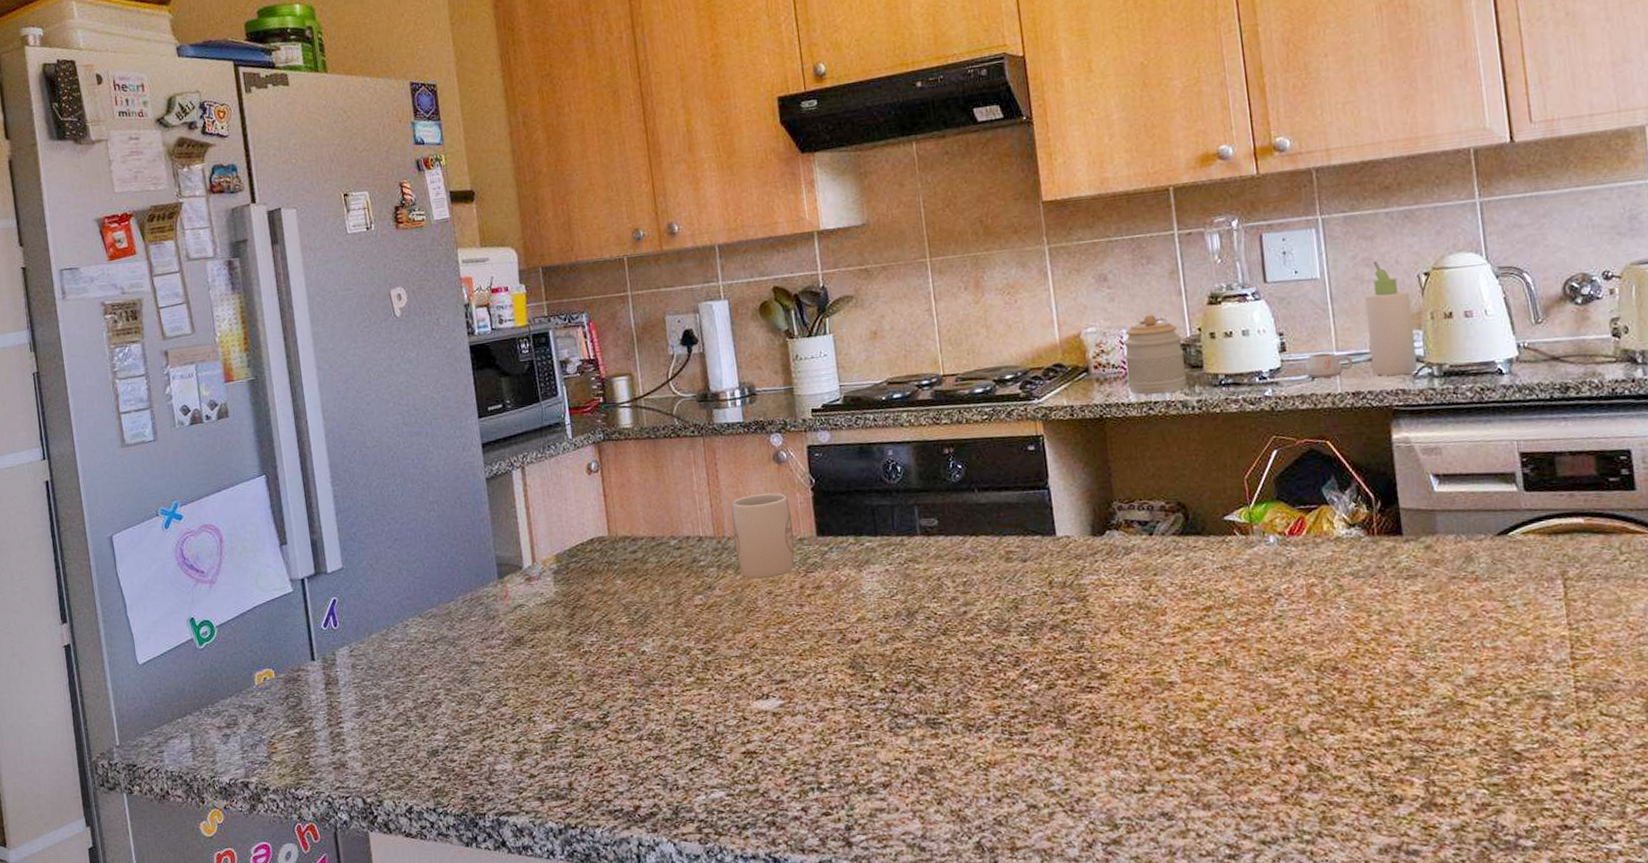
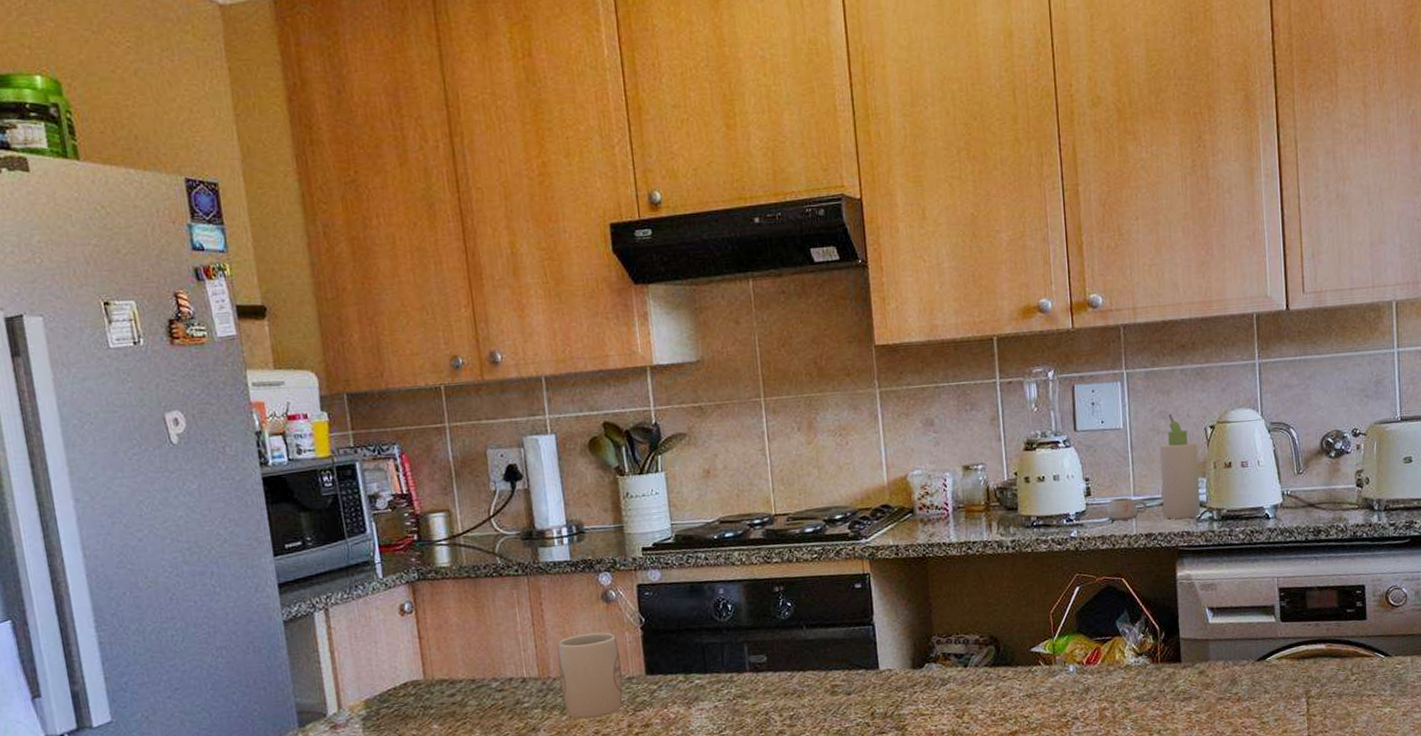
jar: present [1122,314,1188,395] -> none [946,458,1004,535]

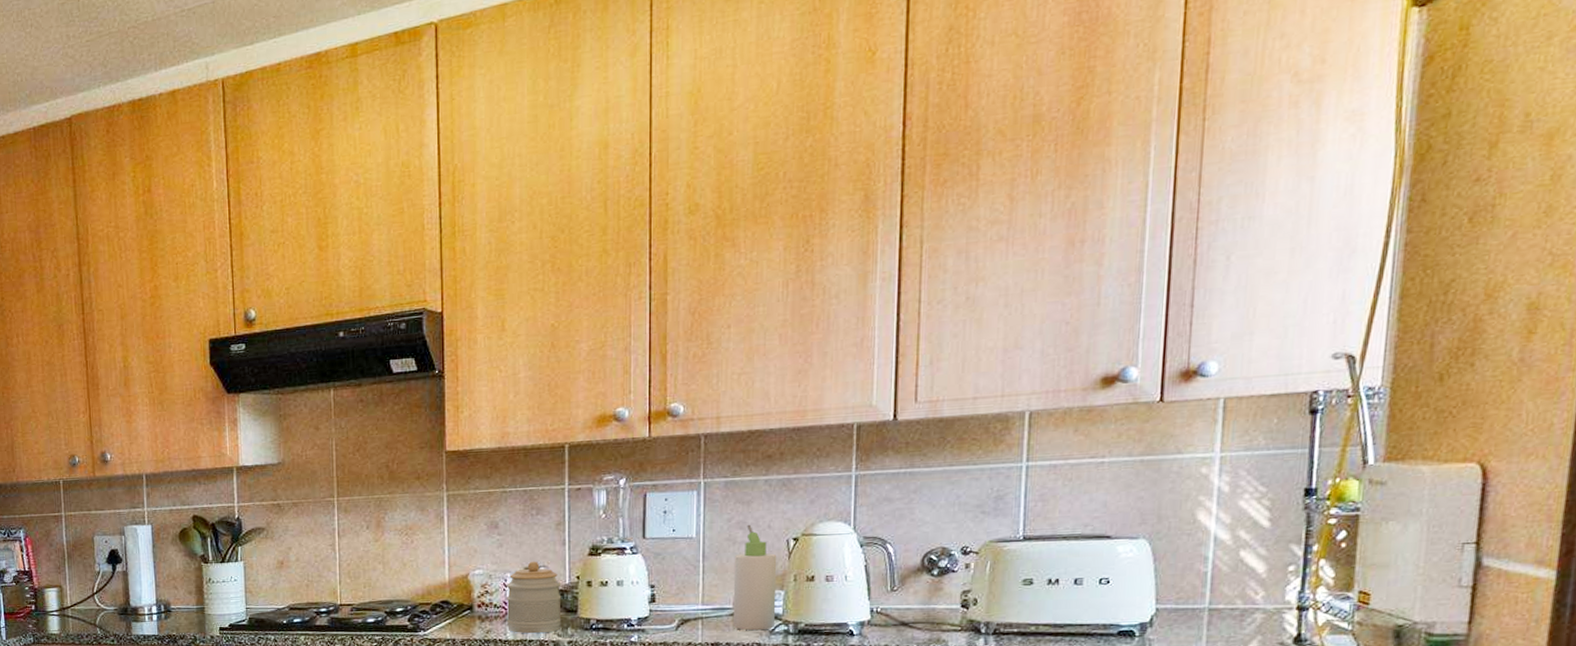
jar: none [946,458,1004,535] -> present [506,561,562,634]
cup: present [1106,496,1147,521] -> none [670,605,715,629]

